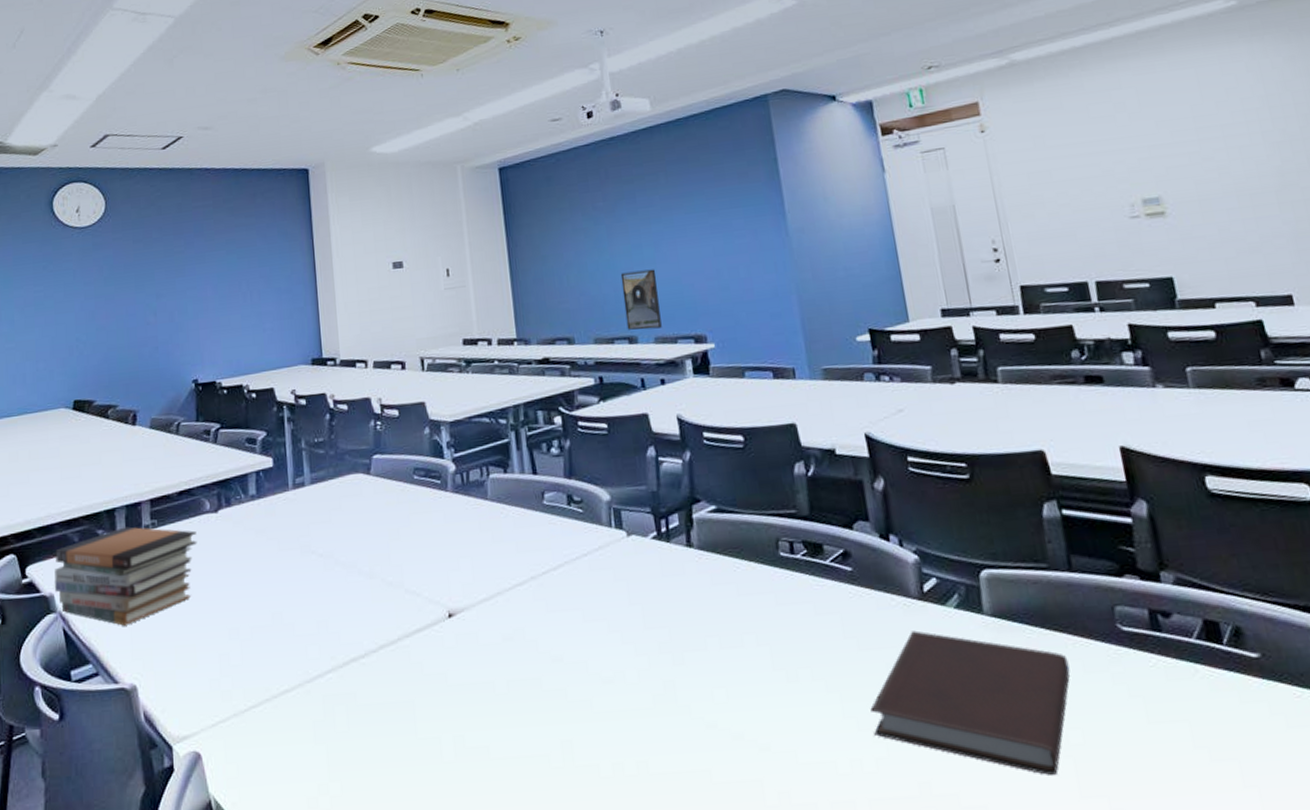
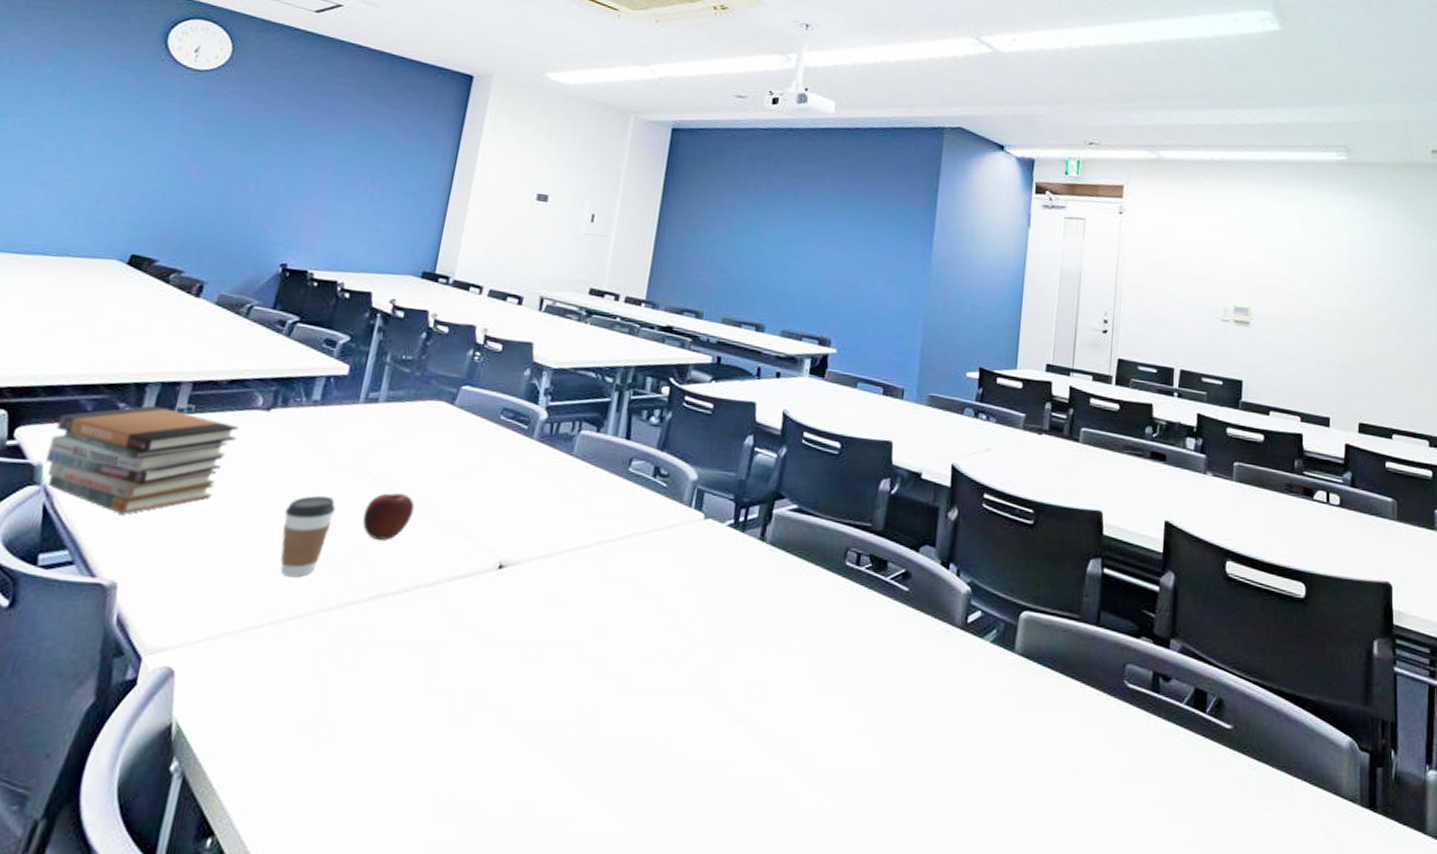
coffee cup: none [252,578,295,657] -> present [280,495,336,578]
apple: none [318,564,361,610] -> present [362,493,415,540]
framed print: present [620,269,662,330] -> none [757,261,799,323]
notebook: present [870,630,1070,775] -> none [889,657,1076,811]

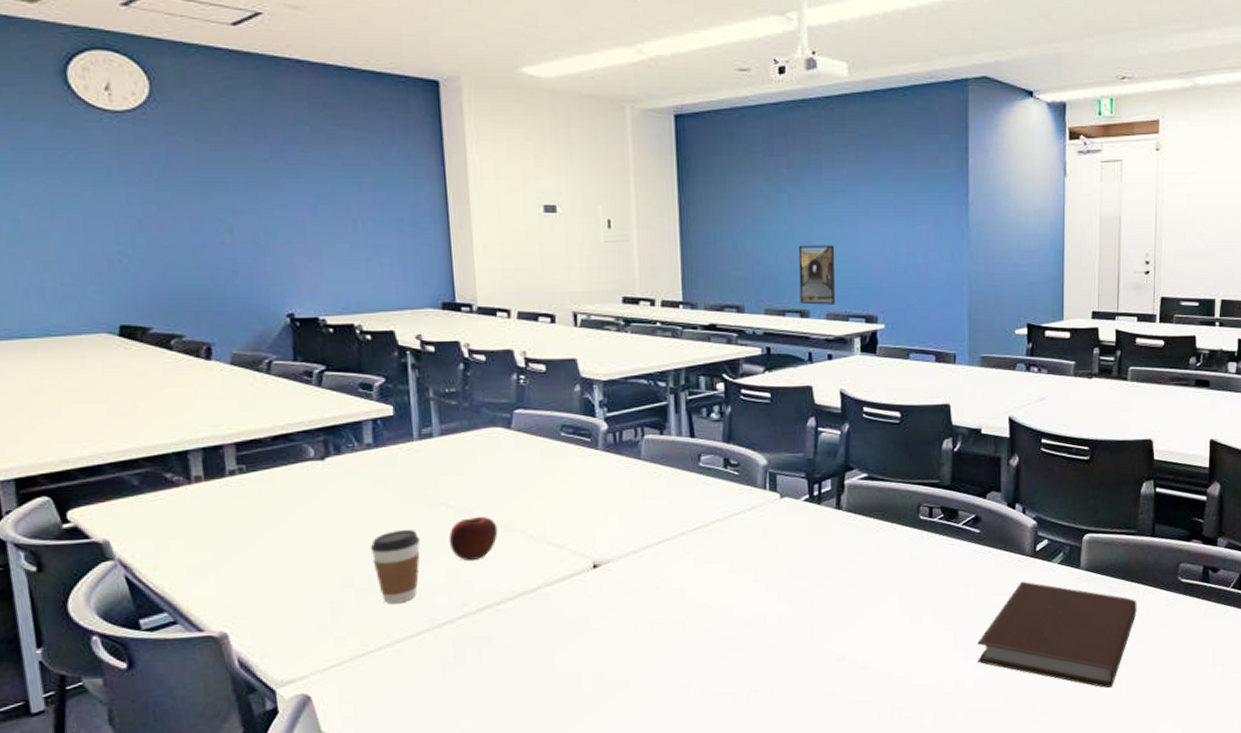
book stack: present [45,405,239,515] -> none [107,471,299,574]
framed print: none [757,261,799,323] -> present [798,245,835,305]
notebook: none [889,657,1076,811] -> present [978,581,1137,688]

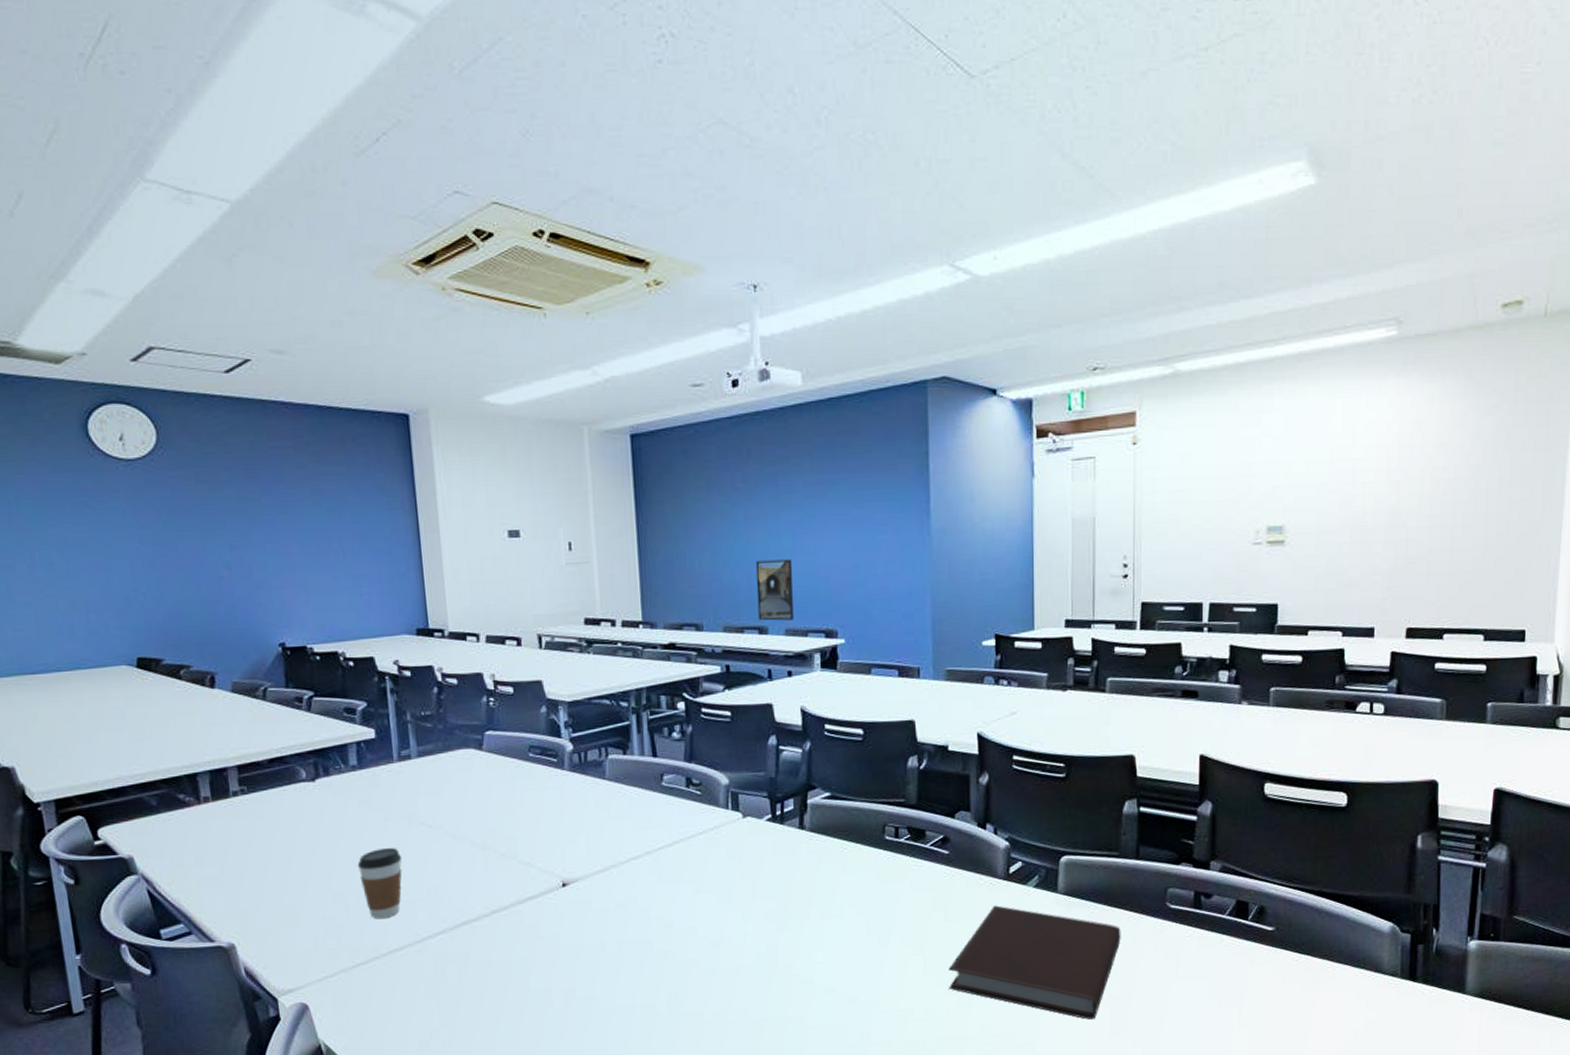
apple: present [448,517,498,560] -> none [427,836,473,878]

